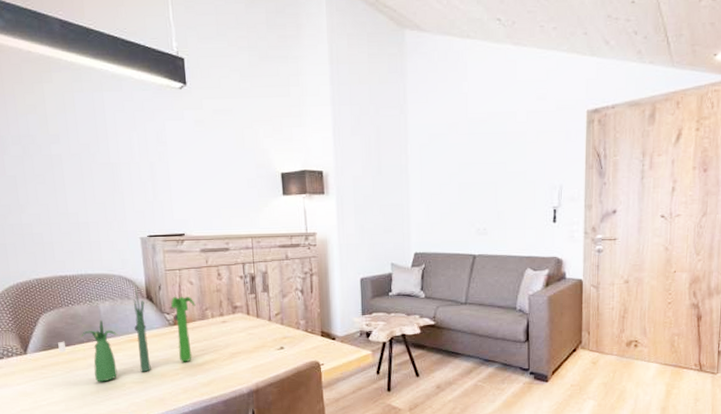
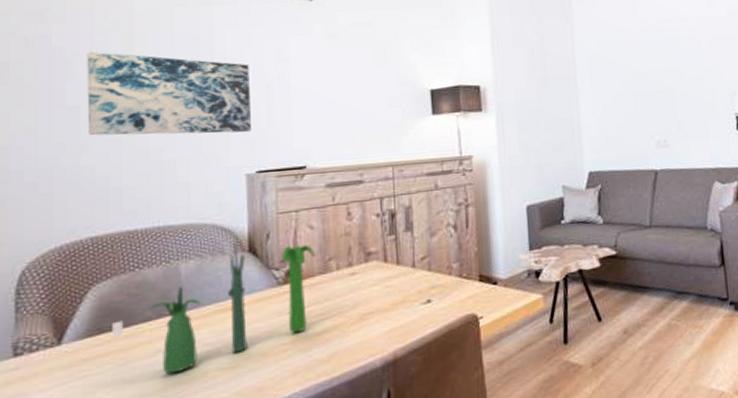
wall art: none [15,130,141,204] -> present [87,51,251,136]

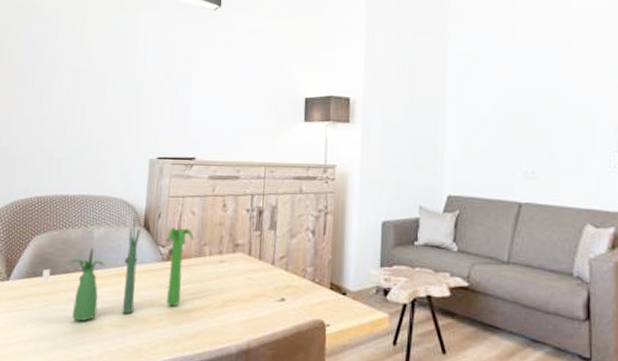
wall art: present [87,51,251,136] -> none [46,45,162,123]

